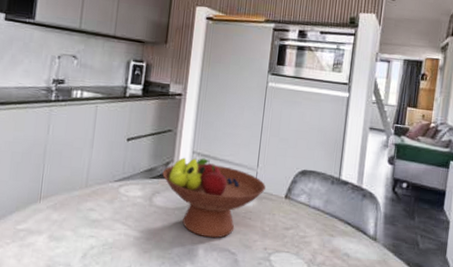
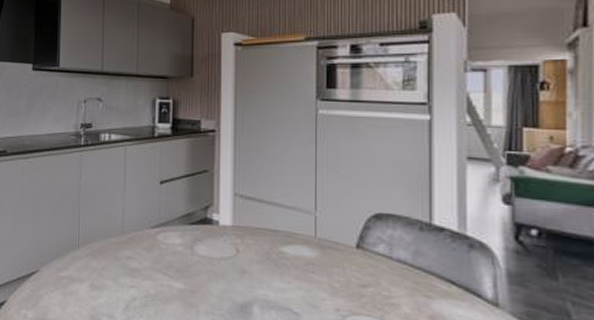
fruit bowl: present [162,157,266,239] -> none [202,200,329,295]

